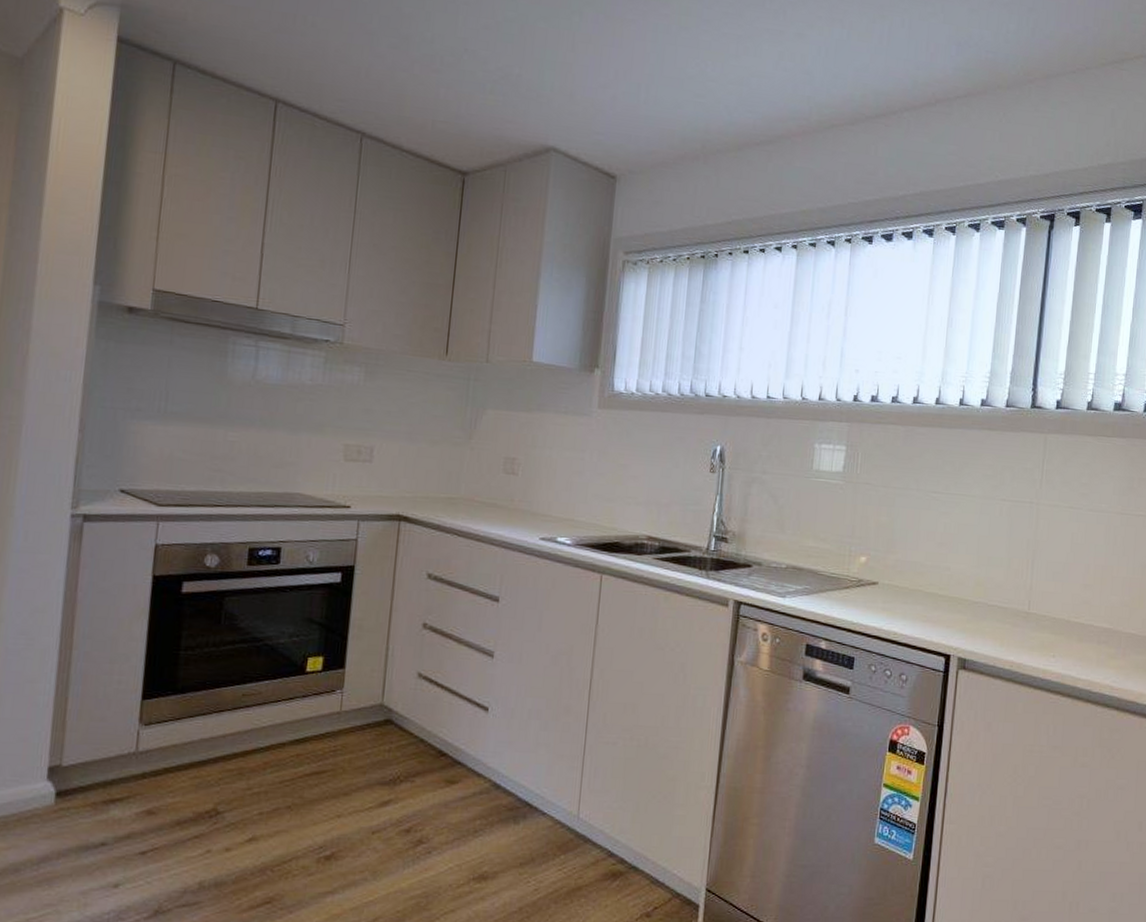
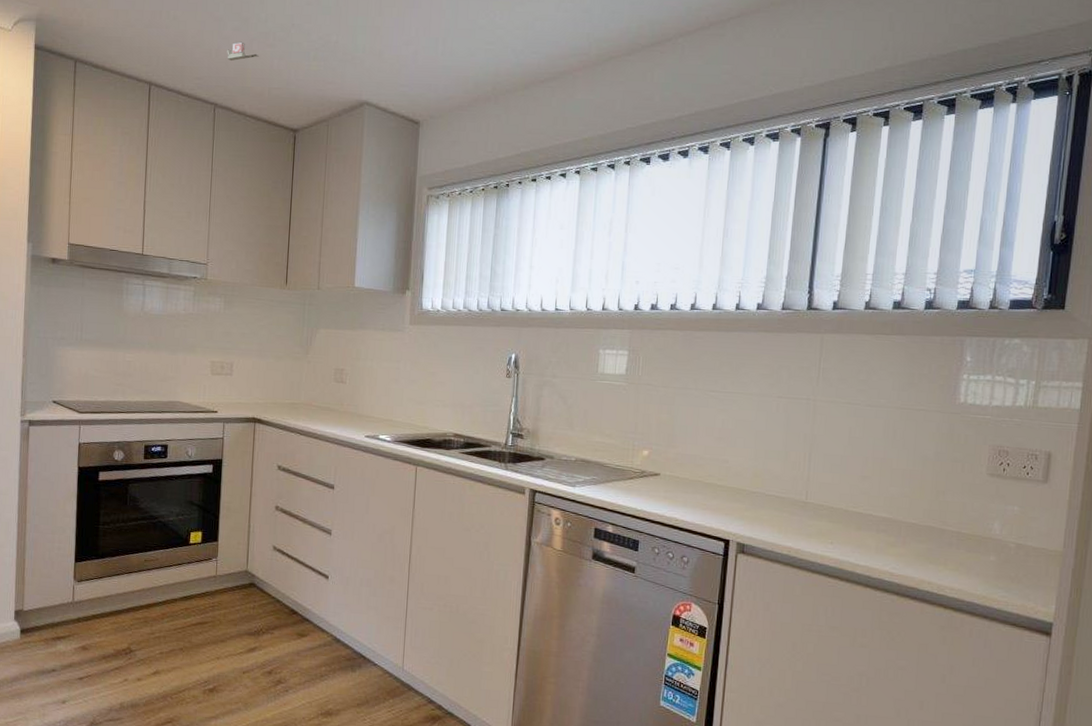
tape dispenser: none [380,62,422,84] -> present [227,41,259,61]

